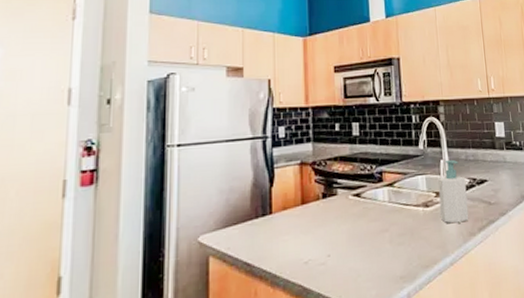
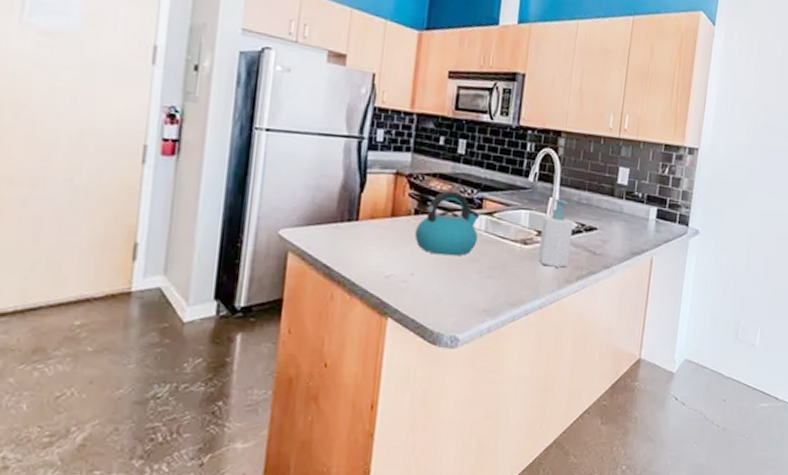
kettle: none [326,170,384,233] -> present [415,190,480,256]

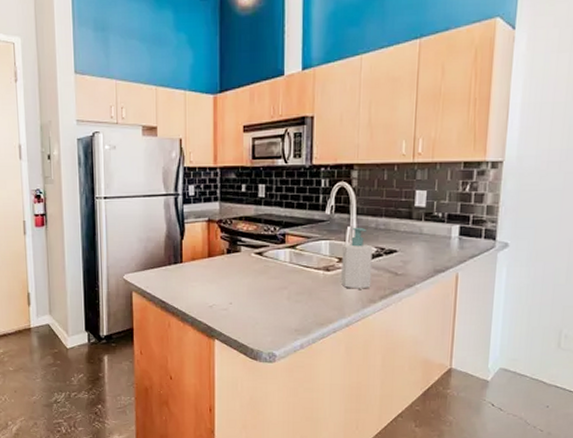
kettle: present [415,190,480,256] -> none [230,230,284,286]

